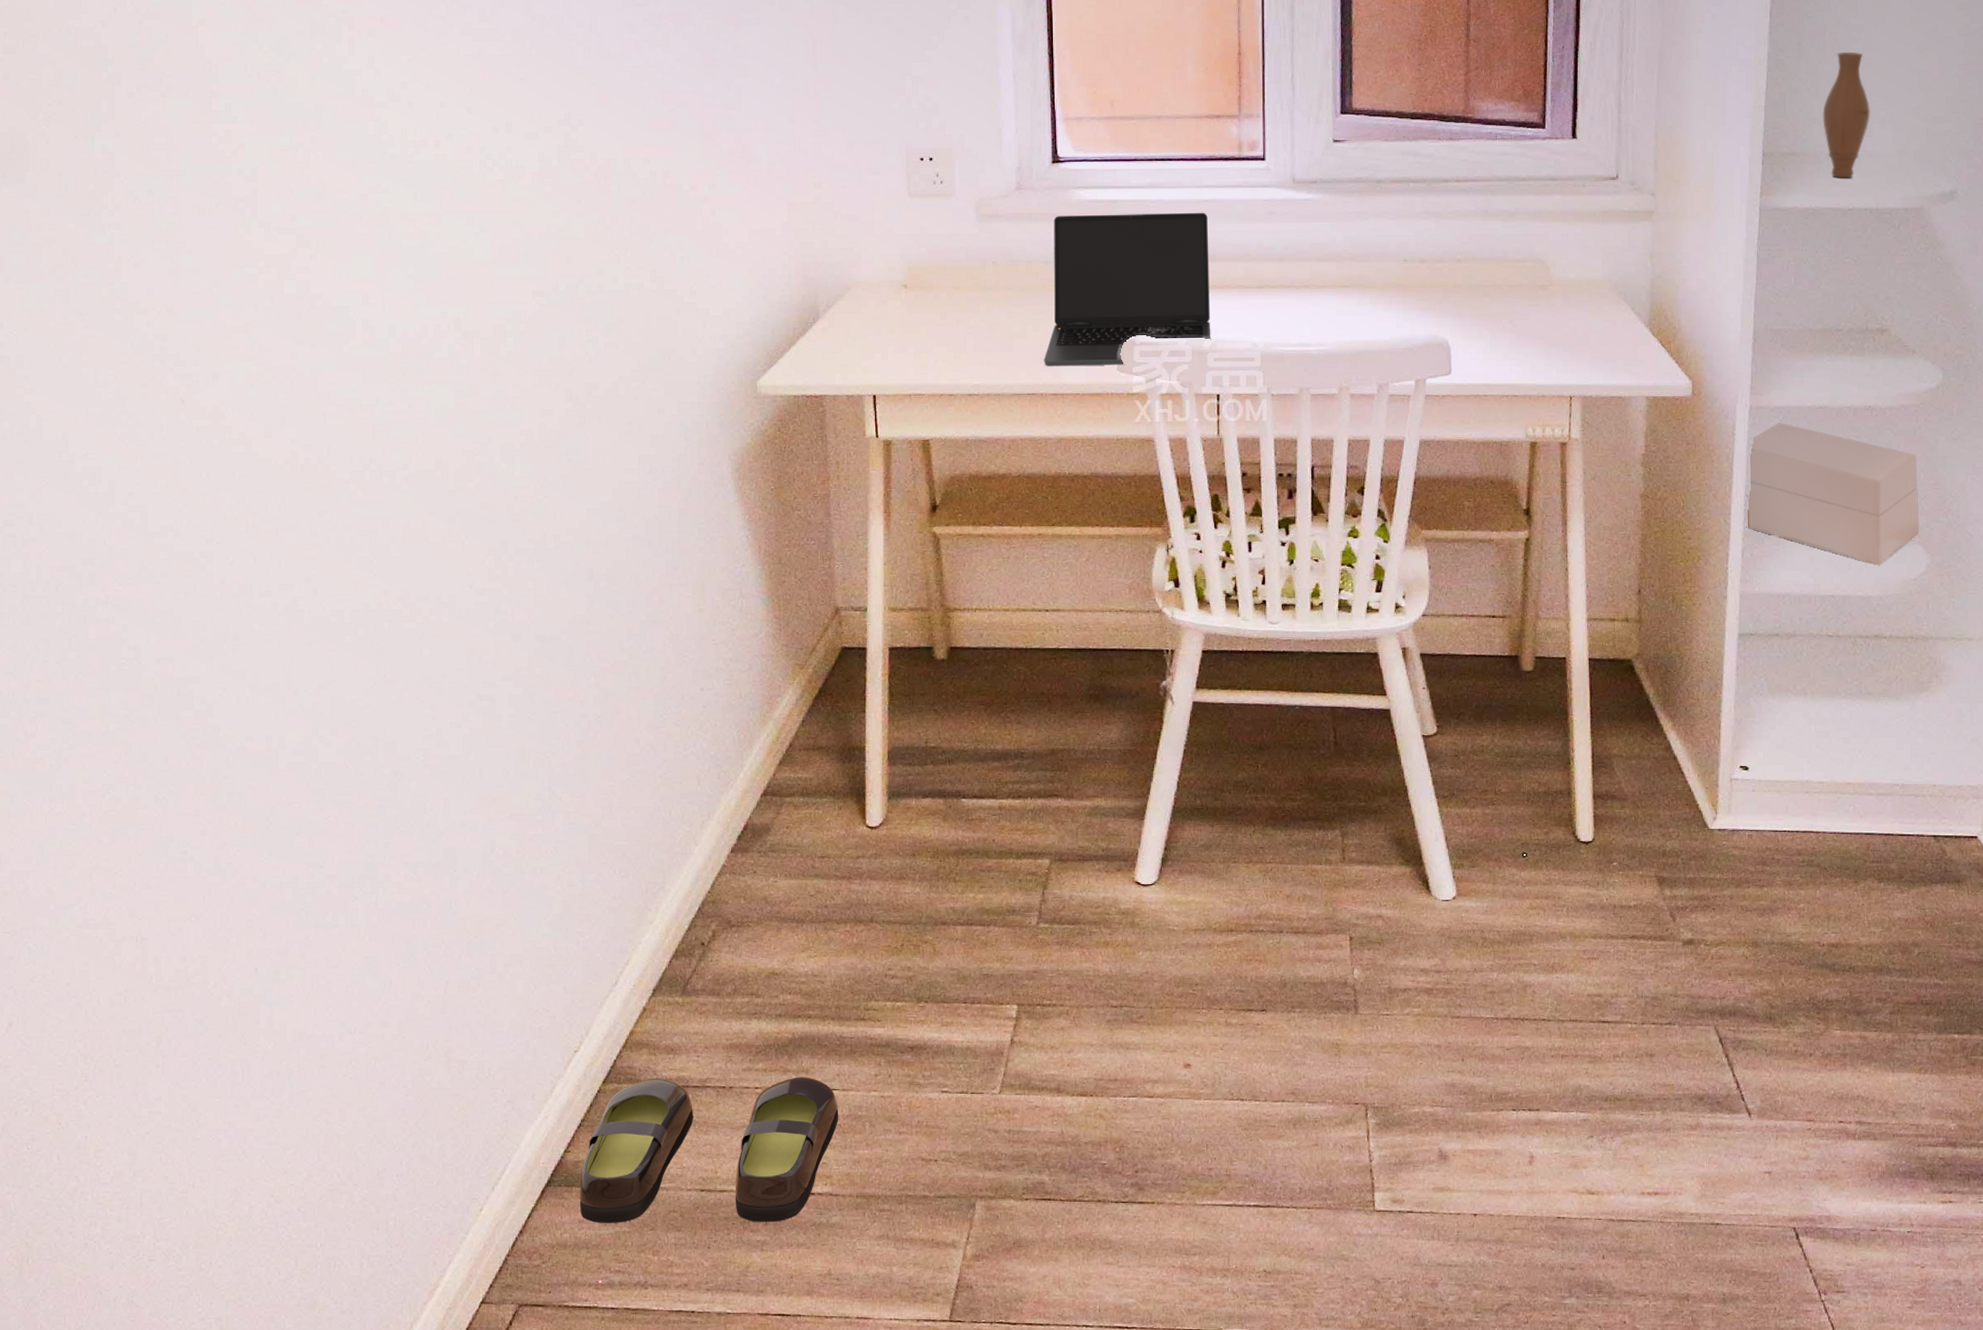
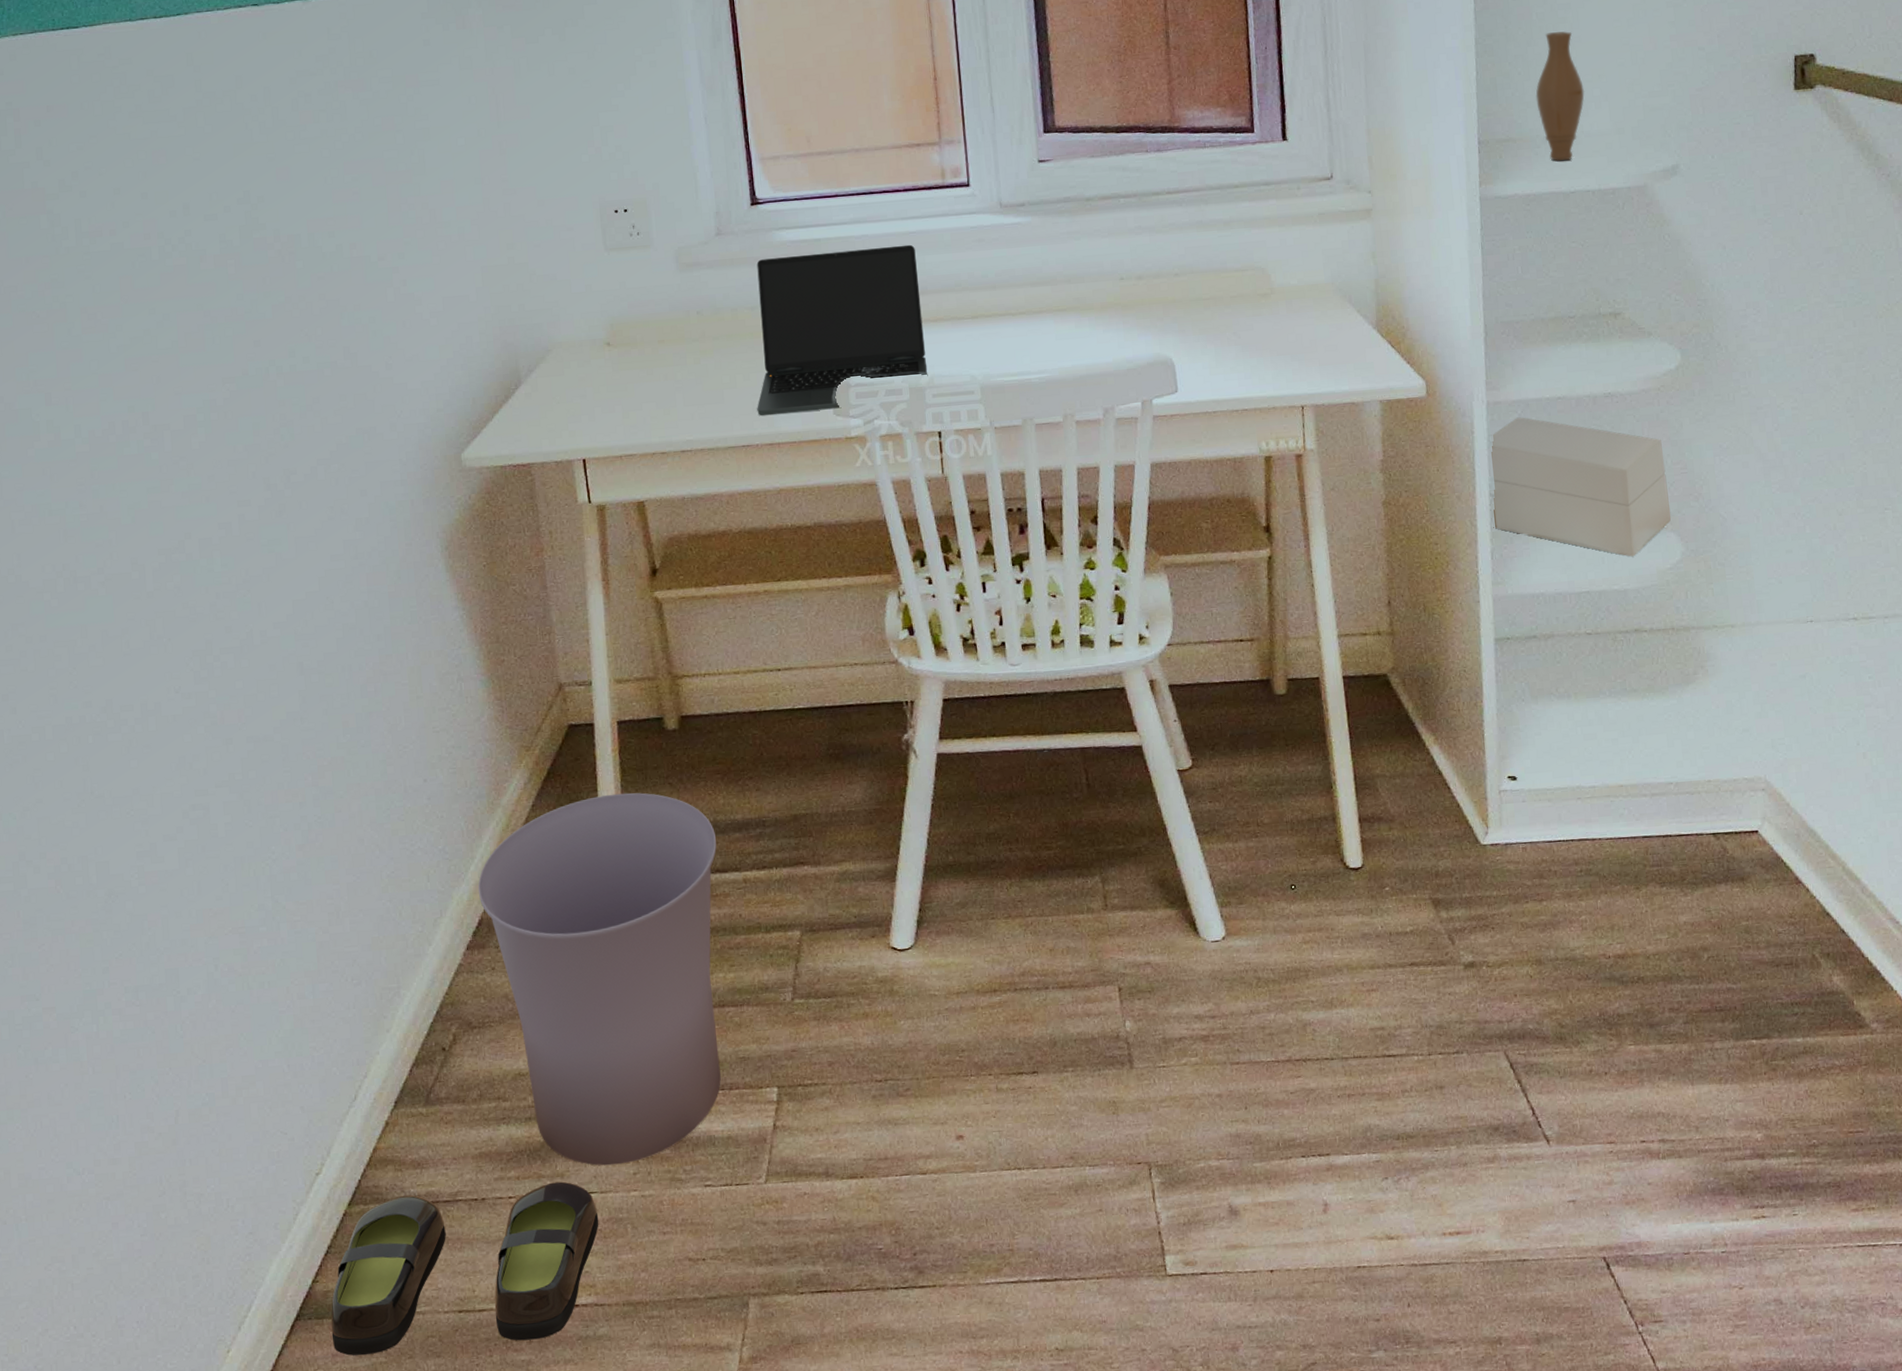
waste bin: none [745,716,976,1065] -> present [478,792,721,1166]

